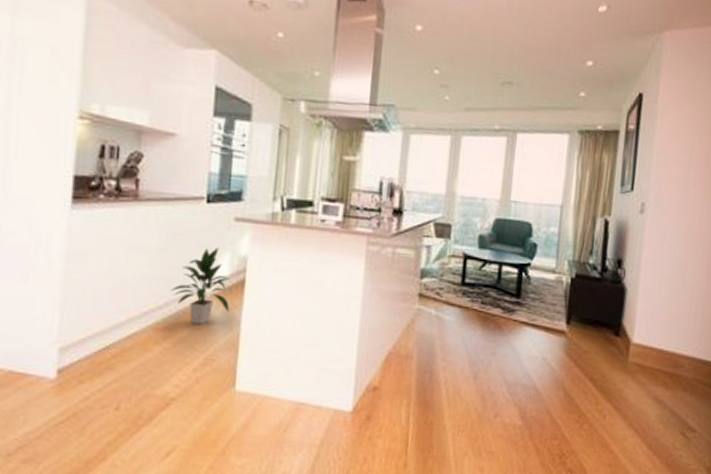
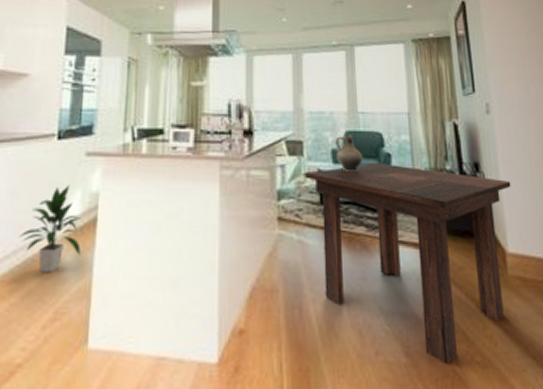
dining table: none [450,251,650,430] -> present [305,163,511,365]
ceramic jug: none [483,222,509,258] -> present [335,136,363,171]

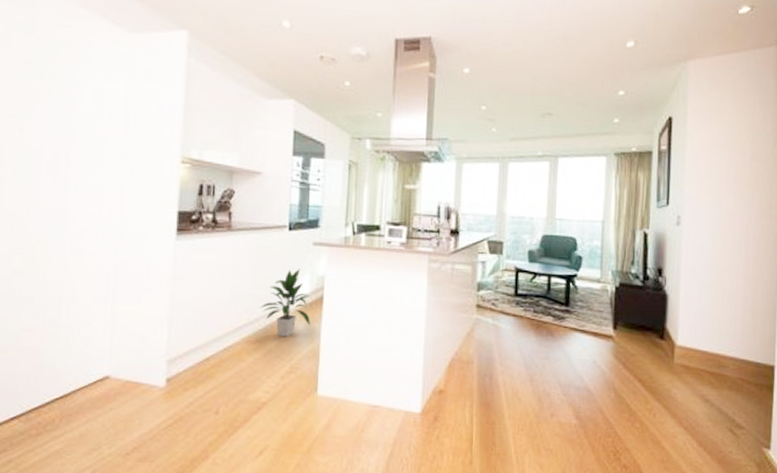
dining table: present [305,163,511,365] -> none [503,264,689,428]
ceramic jug: present [335,136,363,171] -> none [532,239,556,270]

